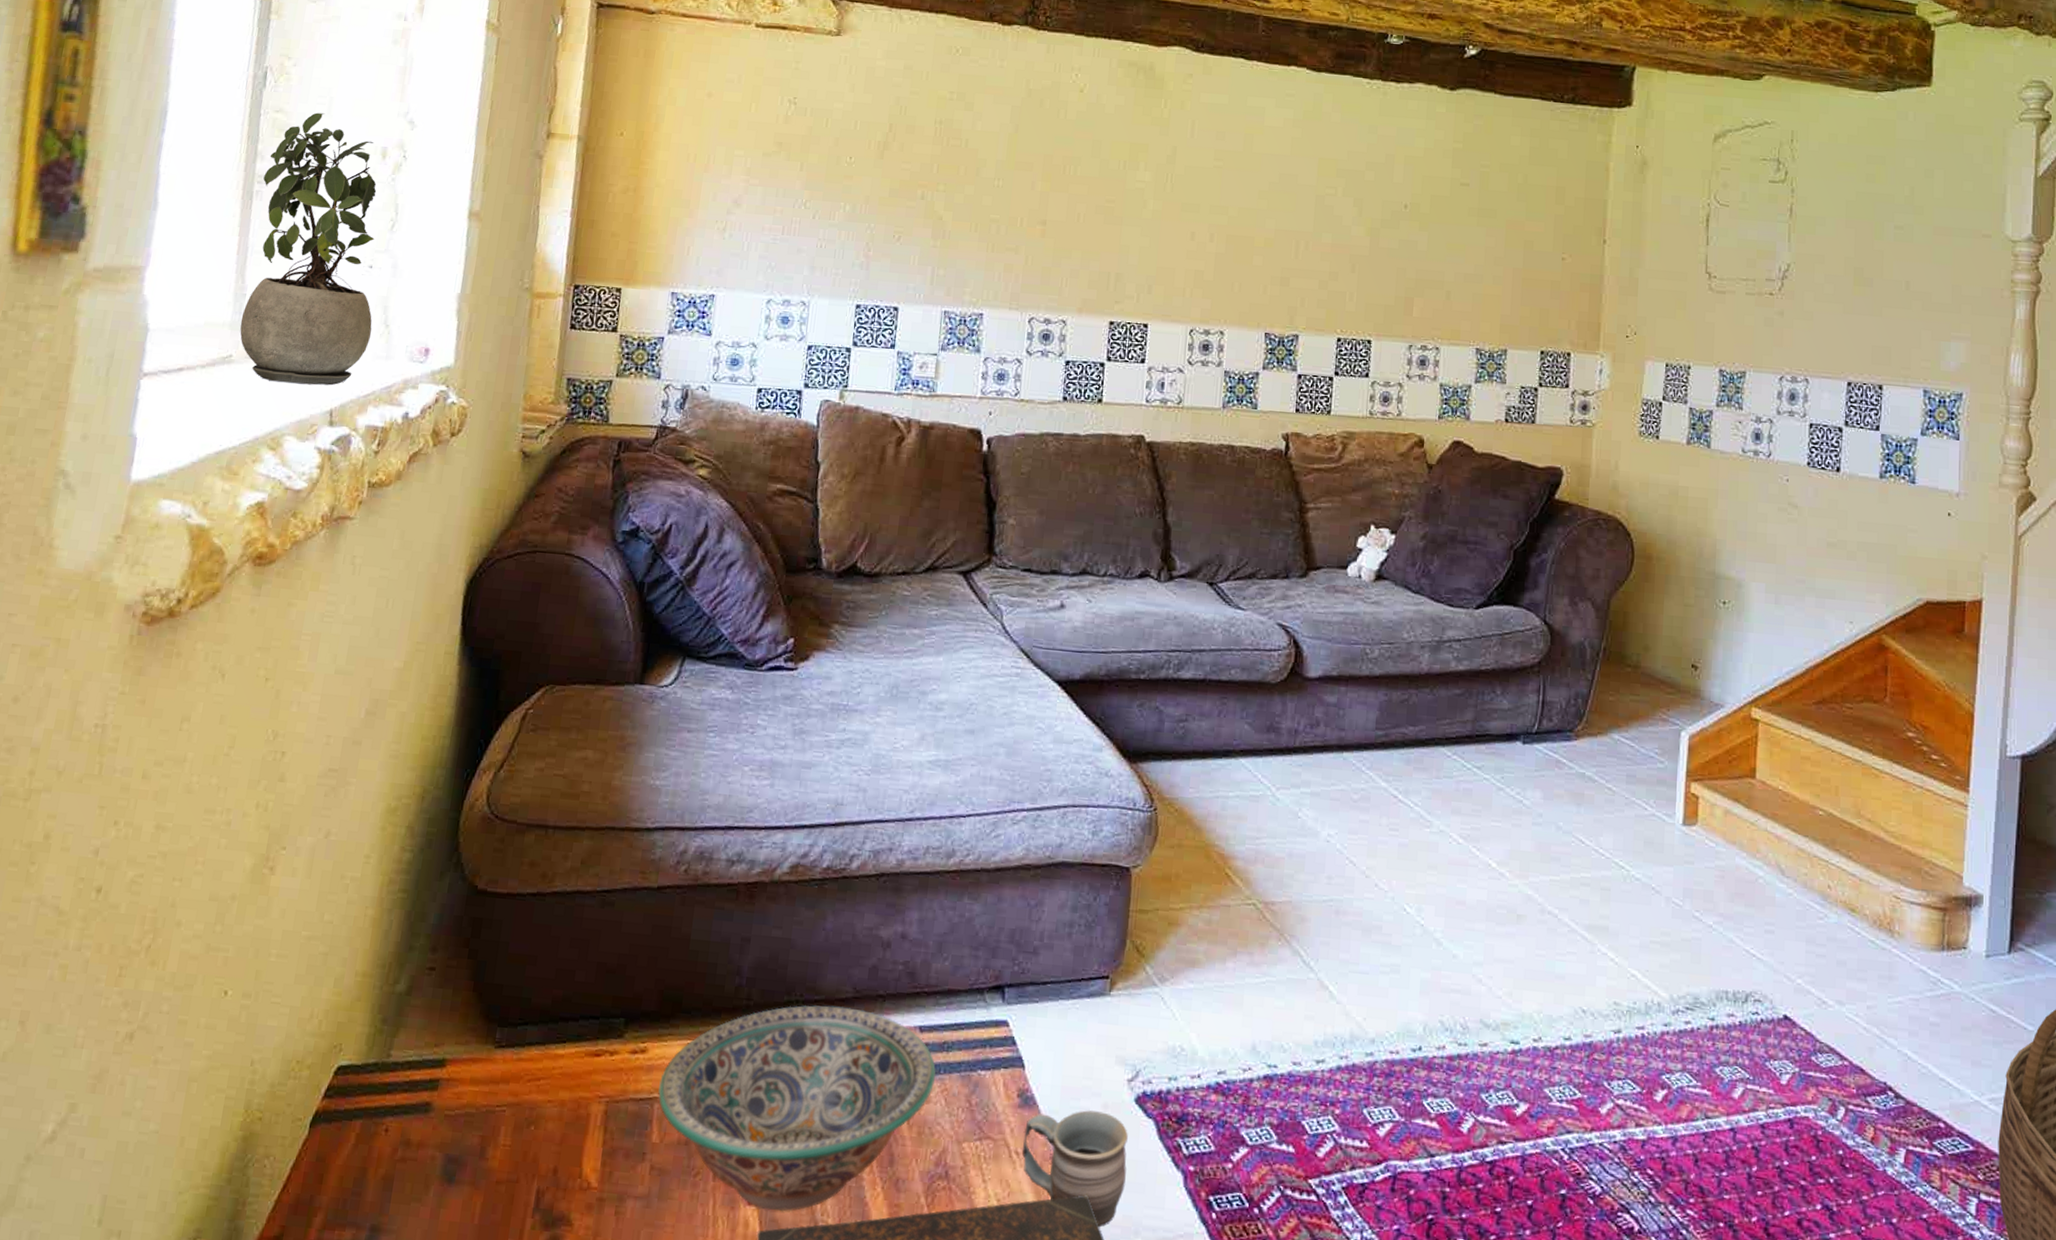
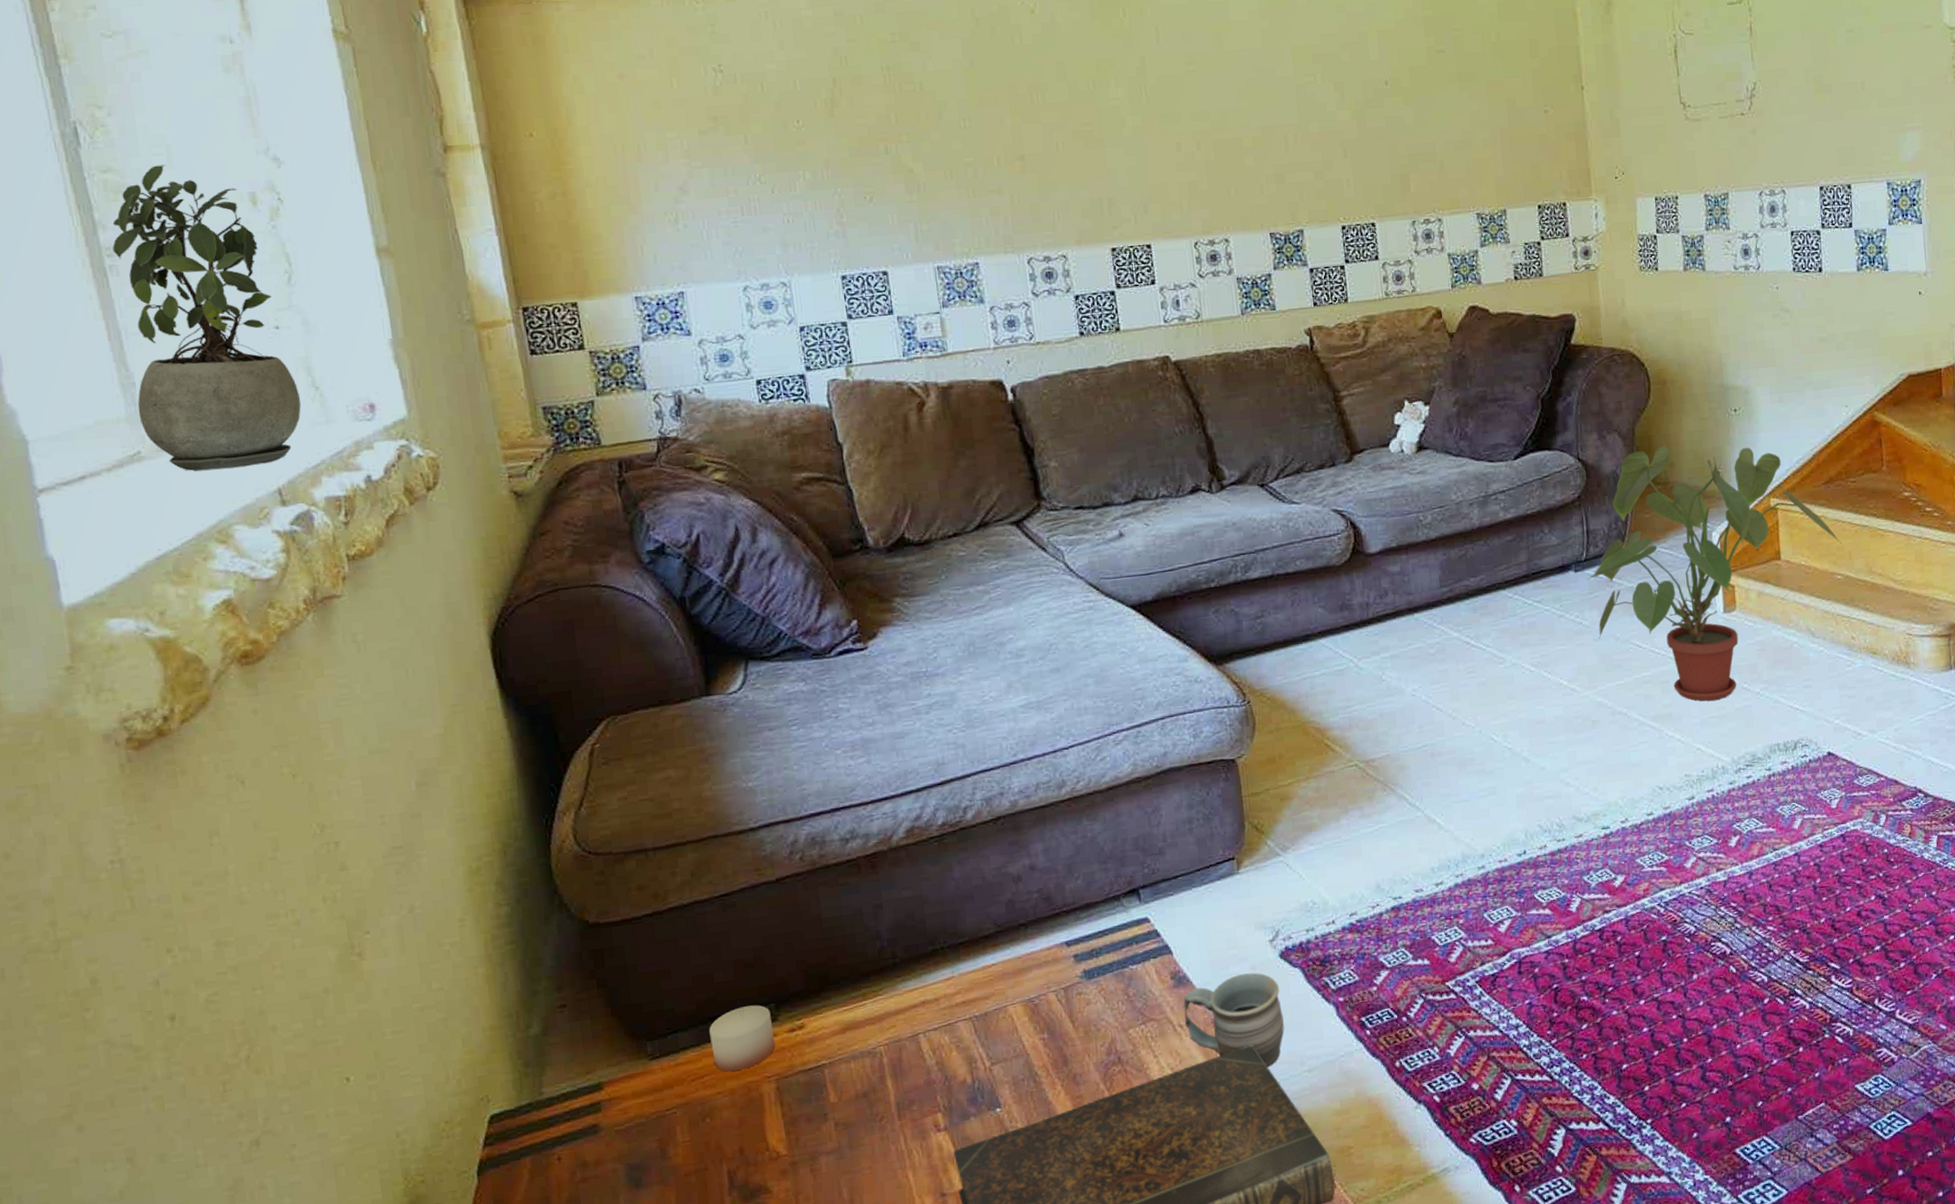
candle: none [553,1007,619,1082] -> present [709,1001,776,1072]
decorative bowl: present [658,1005,937,1212] -> none [824,940,1091,1132]
house plant: none [1536,625,1828,924] -> present [1587,445,1842,701]

